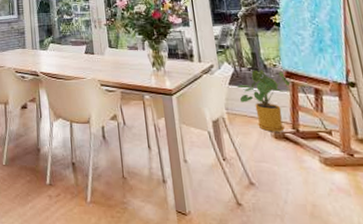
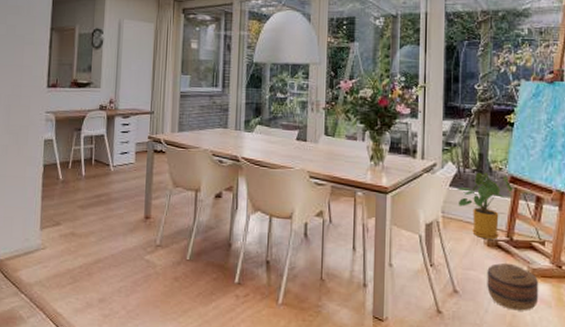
basket: none [279,153,336,201] -> present [487,262,539,311]

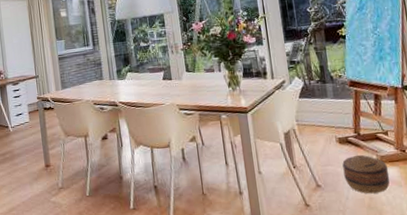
house plant: present [456,172,513,240] -> none [305,81,354,138]

